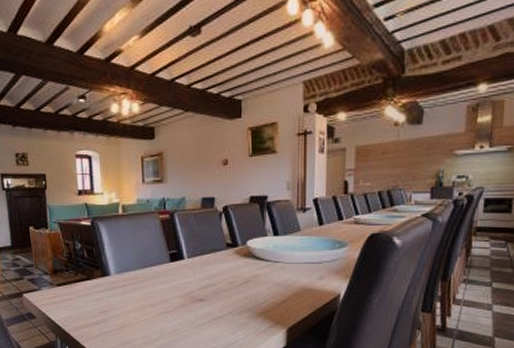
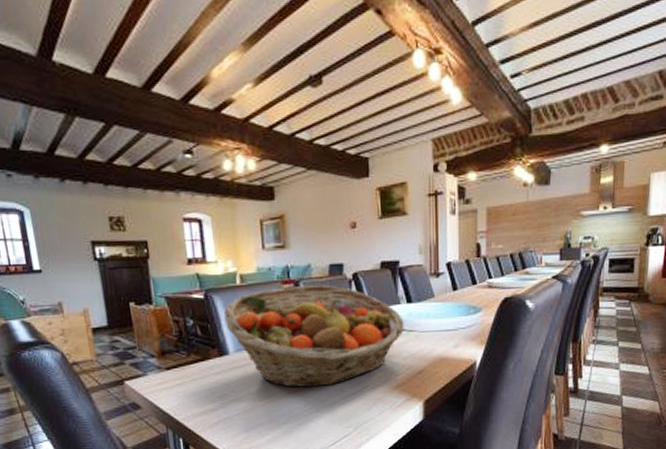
fruit basket: none [108,216,270,310] -> present [224,285,404,388]

